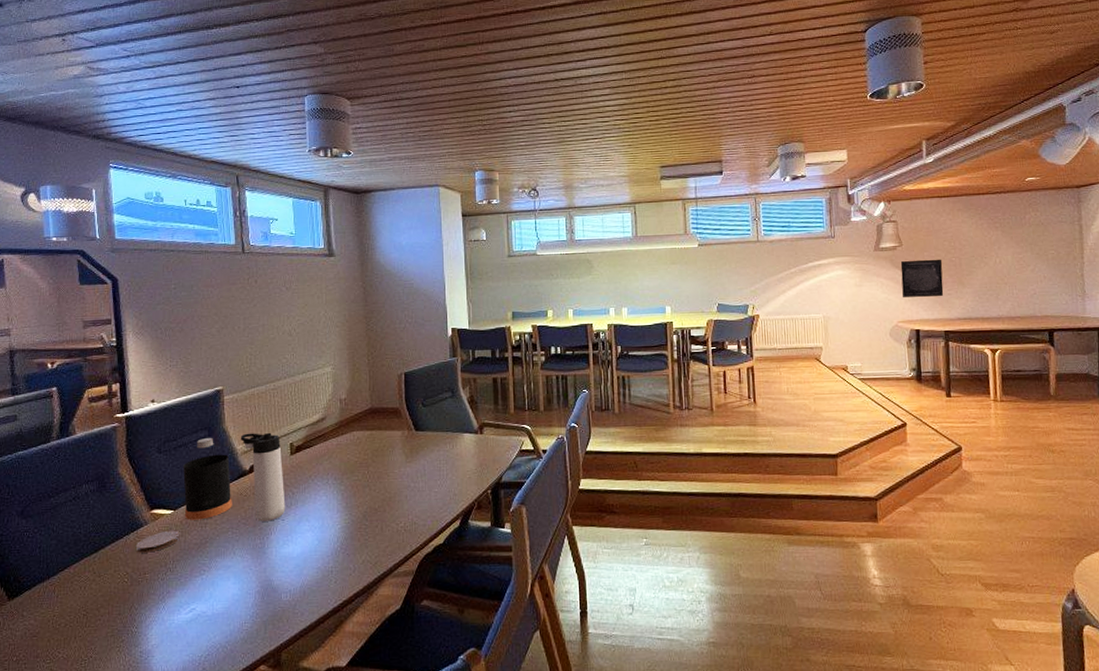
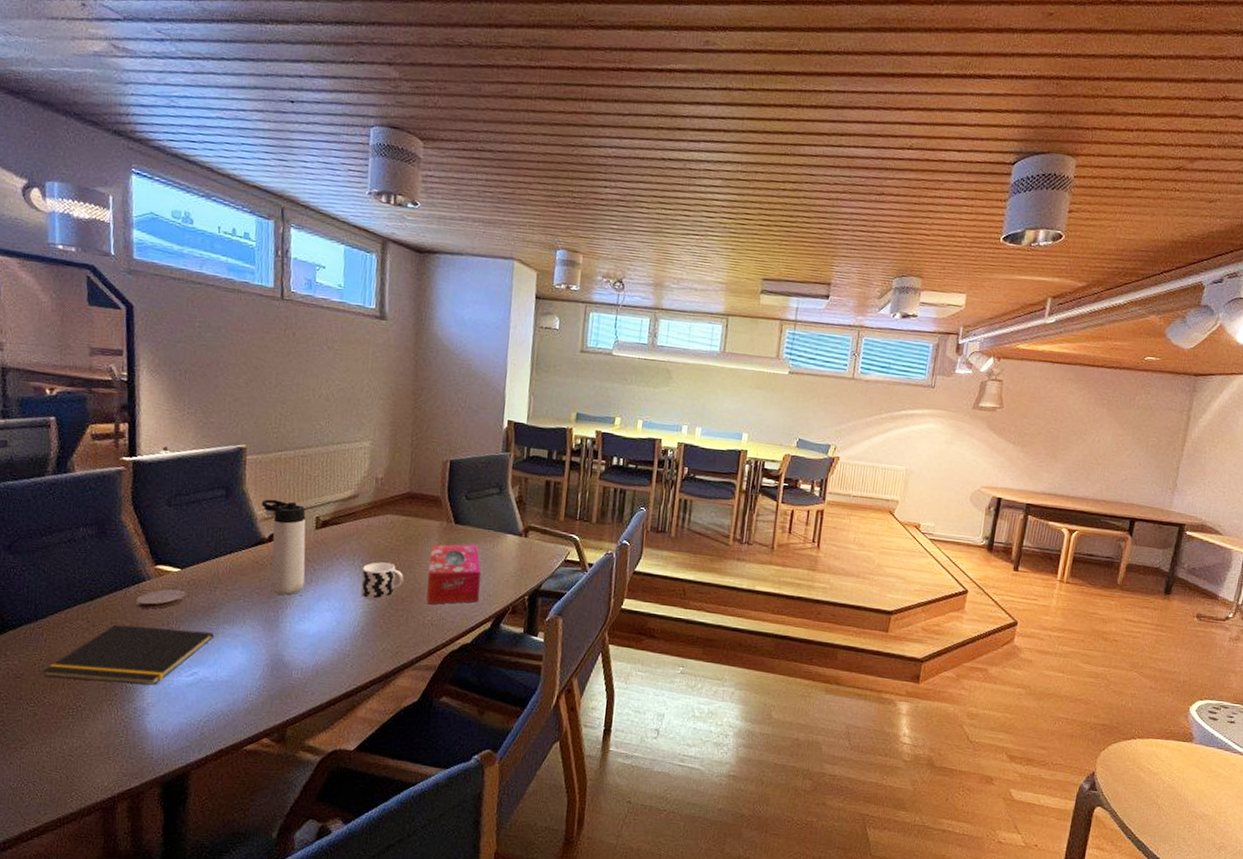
notepad: none [57,567,208,633] -> present [43,624,215,686]
bottle: present [183,437,232,520] -> none [193,497,247,583]
cup: none [336,477,375,515] -> present [361,562,404,600]
tissue box: none [396,447,446,512] -> present [426,544,481,605]
wall art: present [900,259,944,297] -> none [992,424,1041,468]

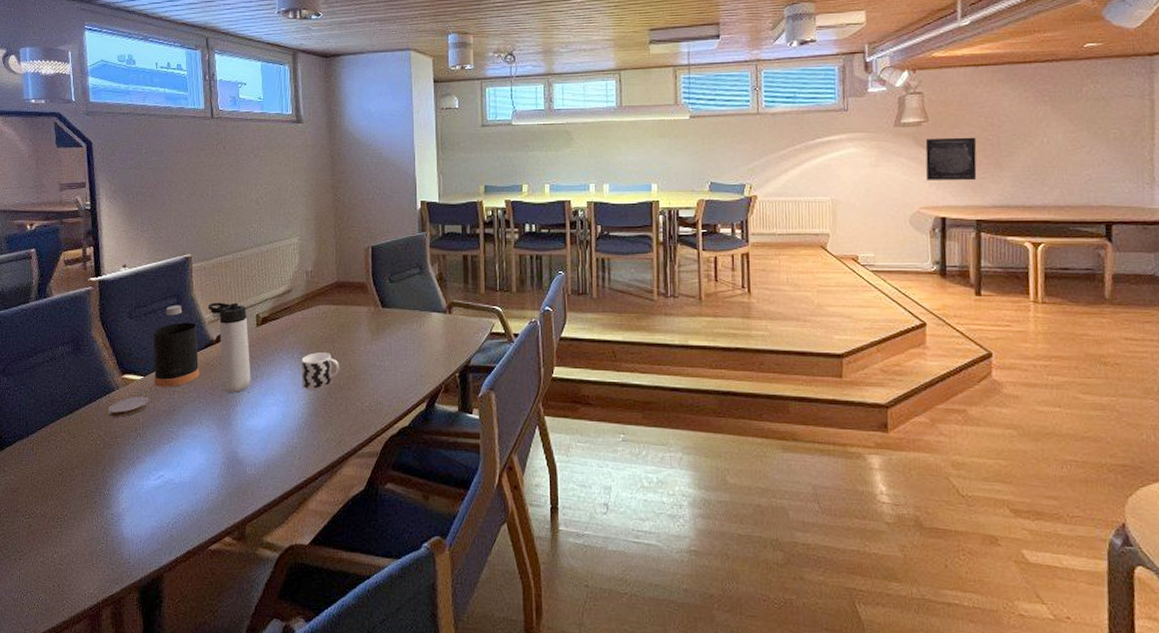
notepad: present [43,624,215,686] -> none [35,434,176,491]
bottle: none [193,497,247,583] -> present [153,304,200,387]
tissue box: present [426,544,481,605] -> none [361,326,412,390]
wall art: none [992,424,1041,468] -> present [925,137,977,181]

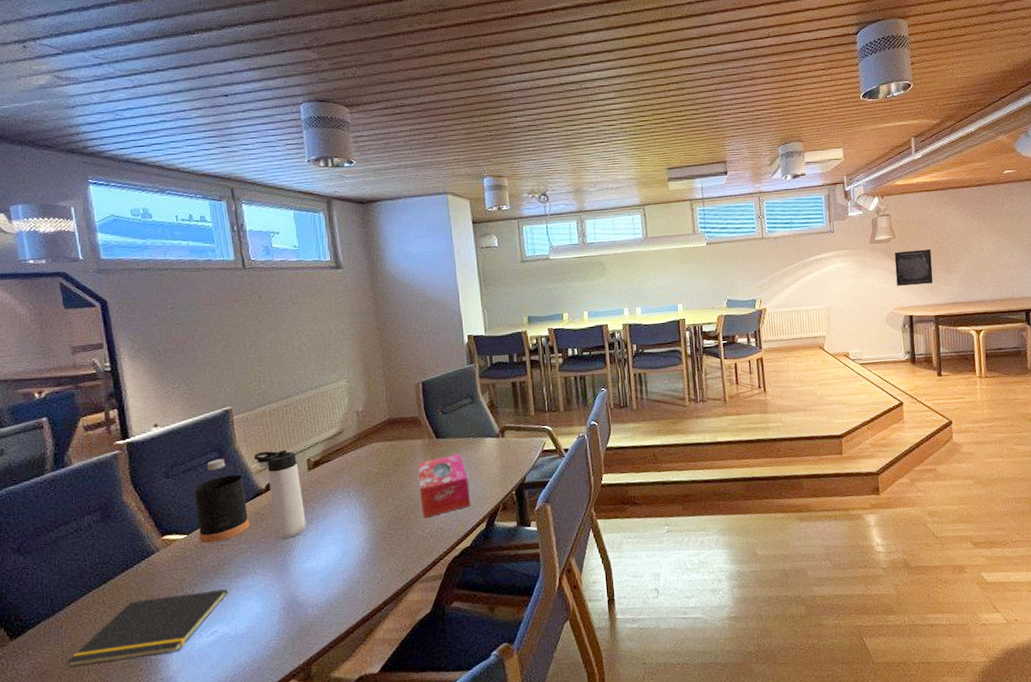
notepad: none [35,434,176,491] -> present [67,589,229,668]
coaster: present [109,397,148,417] -> none [149,555,195,581]
cup: present [301,352,340,391] -> none [358,487,399,526]
tissue box: none [361,326,412,390] -> present [418,453,471,519]

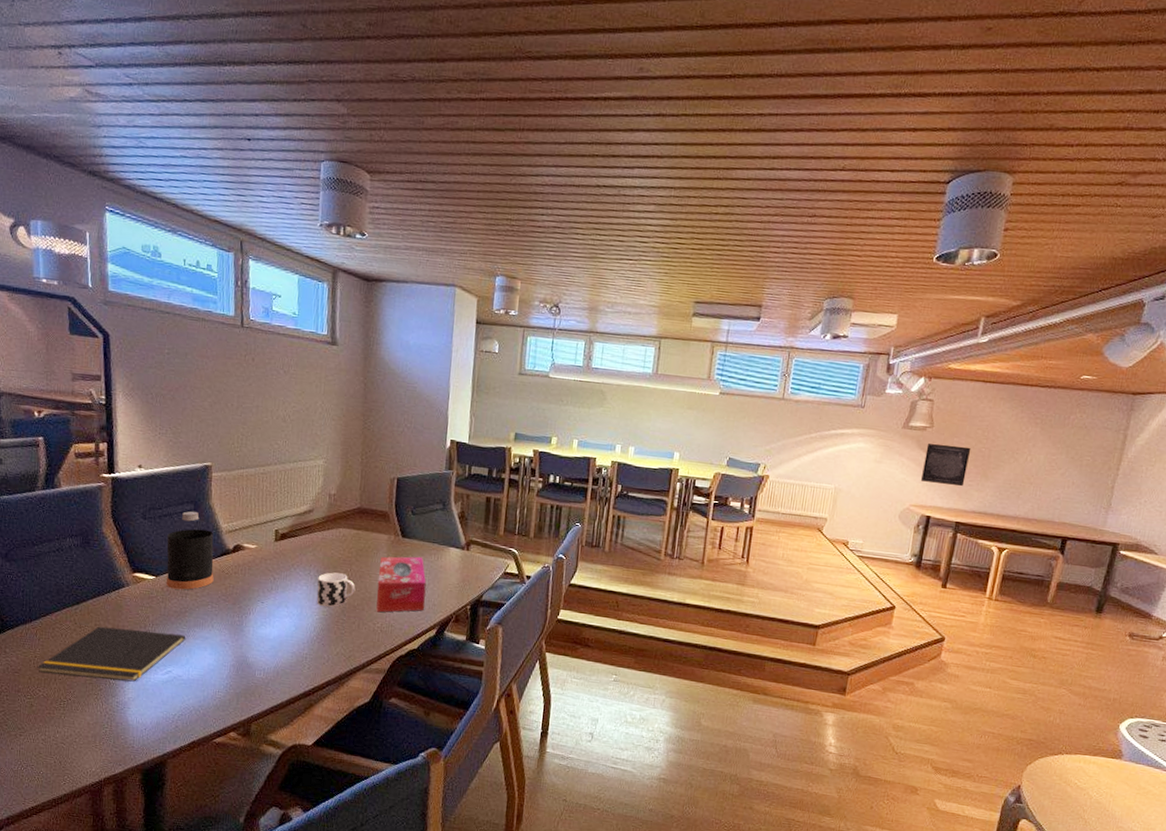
thermos bottle: present [253,449,307,539] -> none [226,513,266,602]
cup: none [358,487,399,526] -> present [316,572,356,608]

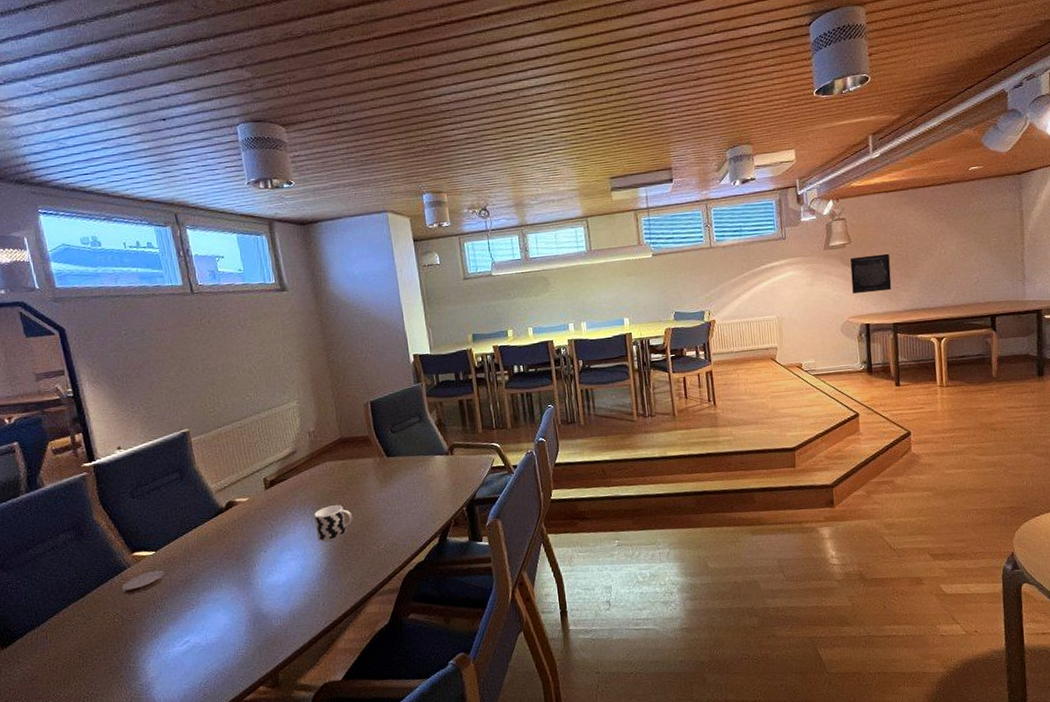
notepad: present [38,626,186,682] -> none [54,602,197,675]
coaster: none [117,595,160,613] -> present [122,570,164,594]
bottle: present [166,511,214,590] -> none [159,478,213,560]
tissue box: present [376,556,427,613] -> none [371,471,424,535]

